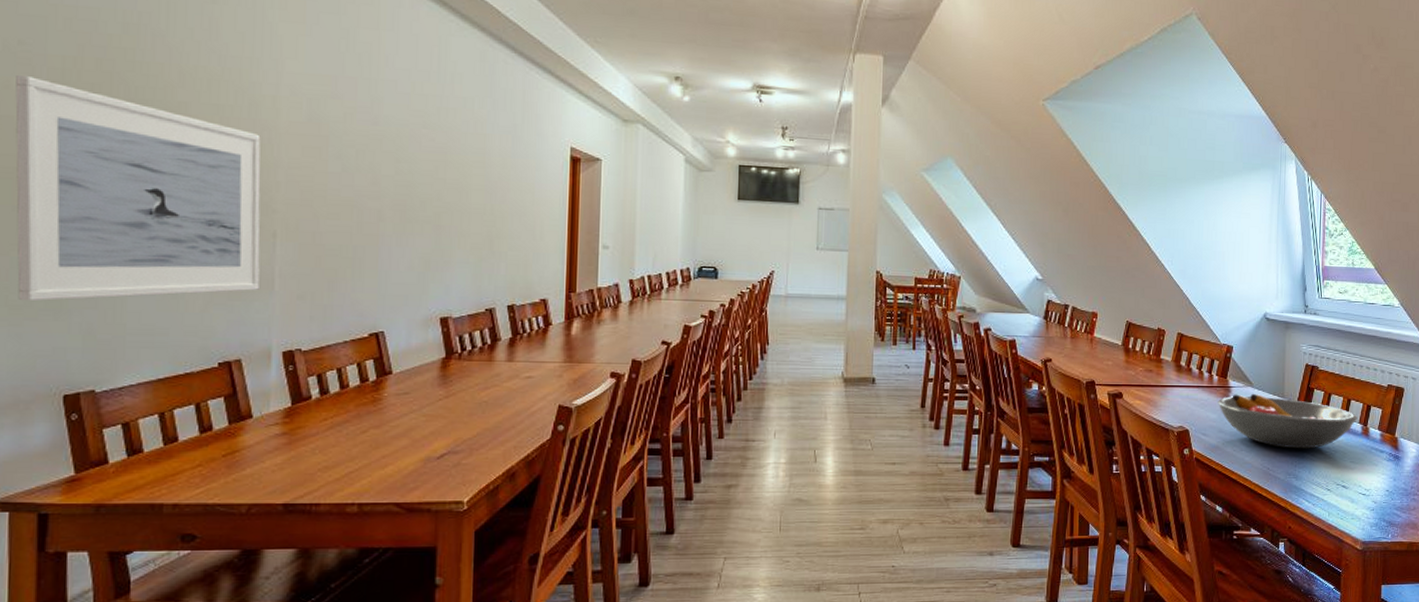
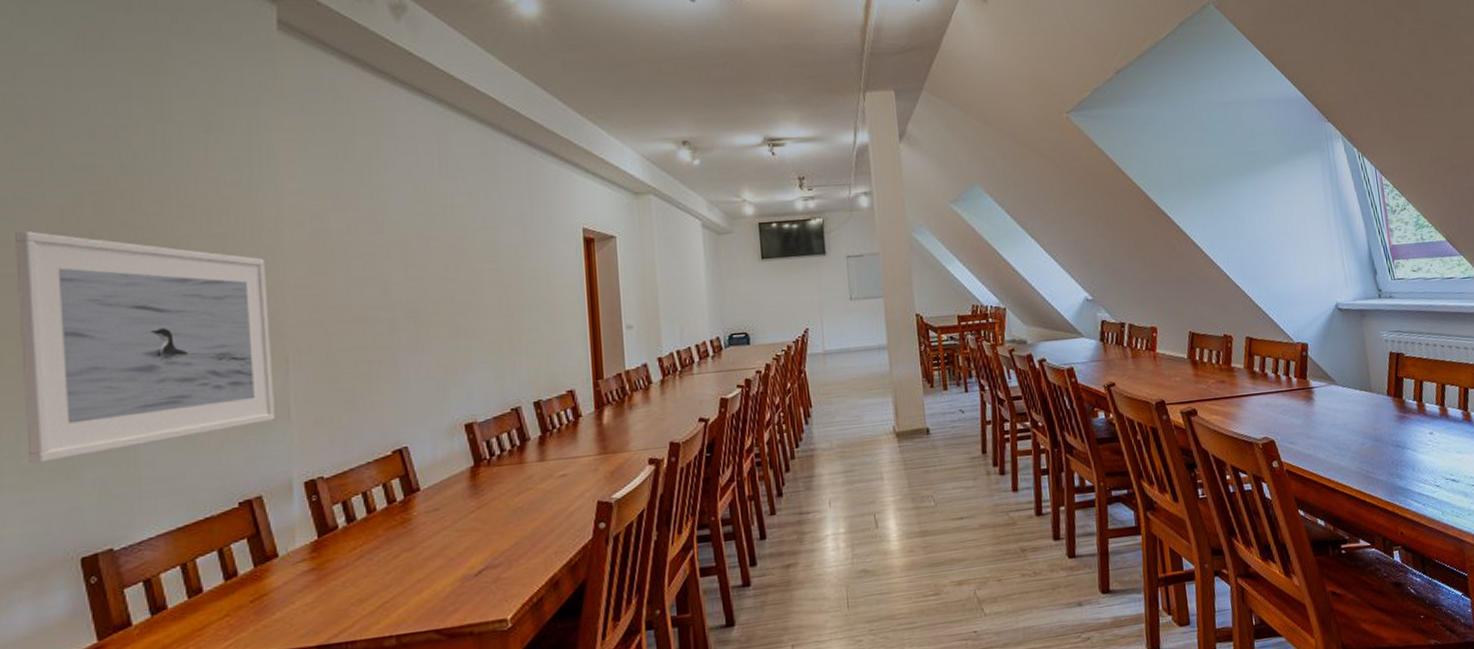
fruit bowl: present [1218,393,1358,449] -> none [1300,391,1456,446]

